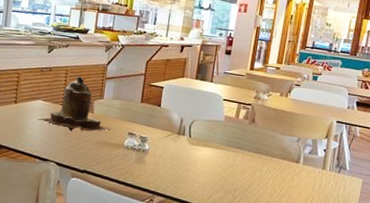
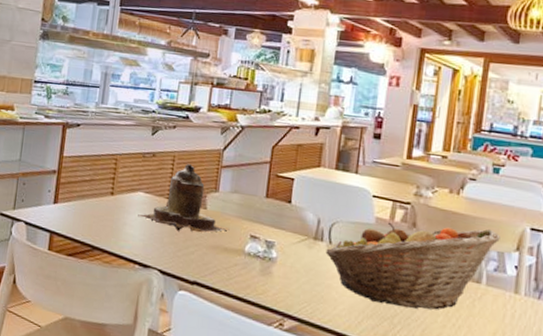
fruit basket: none [186,119,315,184] -> present [325,222,500,310]

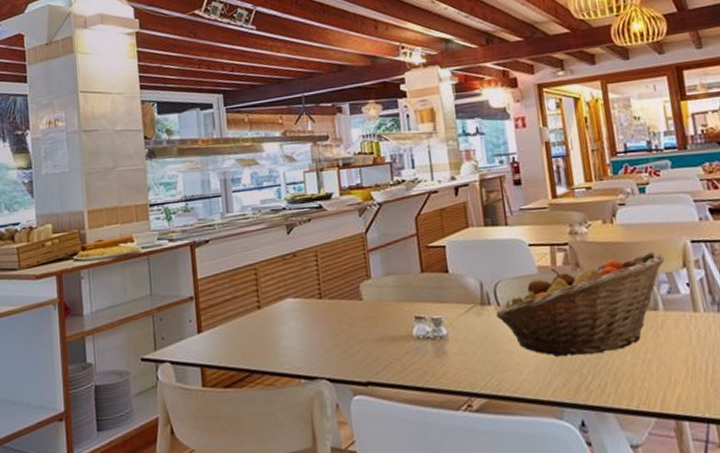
teapot: present [138,163,230,233] -> none [291,255,392,331]

